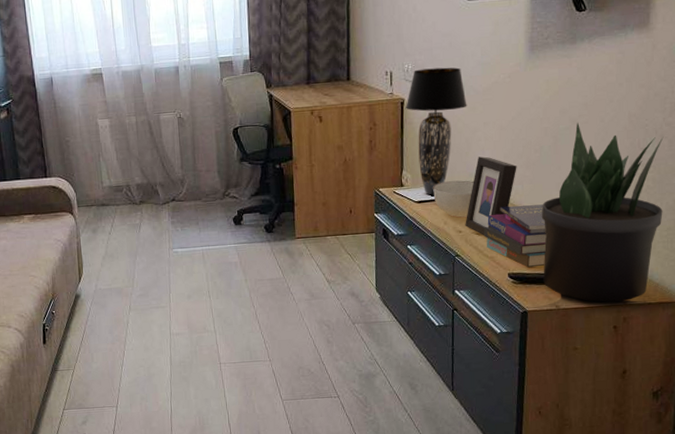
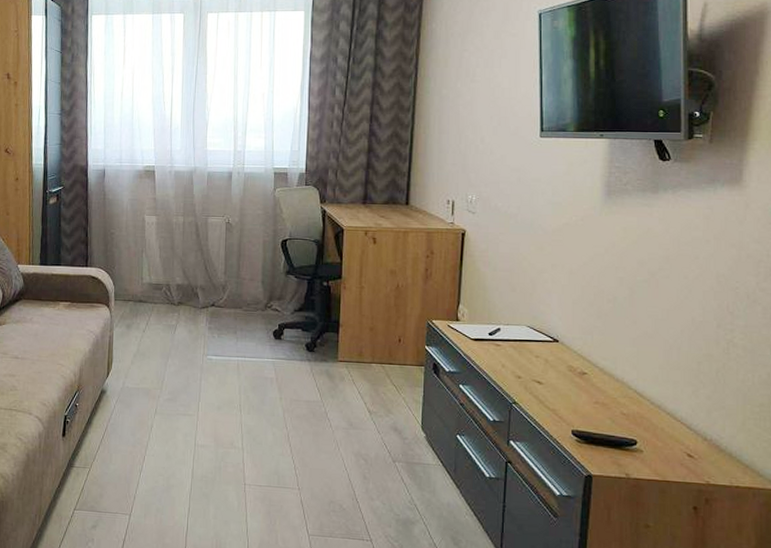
table lamp: present [406,67,467,196] -> none [467,201,534,334]
bowl: present [433,180,474,219] -> none [491,321,537,364]
picture frame: present [465,156,517,236] -> none [525,300,587,385]
books: present [483,204,547,268] -> none [545,356,618,428]
planter: present [541,122,664,303] -> none [612,276,757,481]

